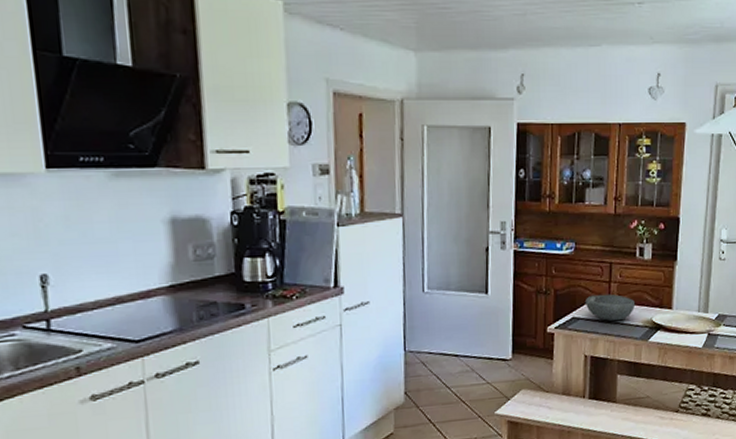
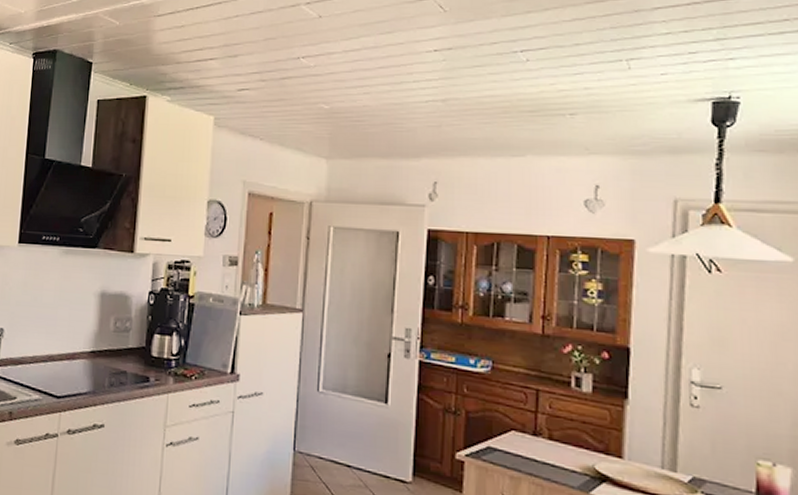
bowl: present [586,294,635,321] -> none [505,424,570,461]

